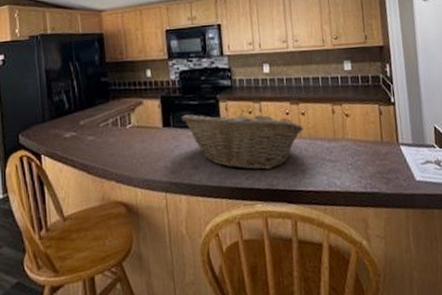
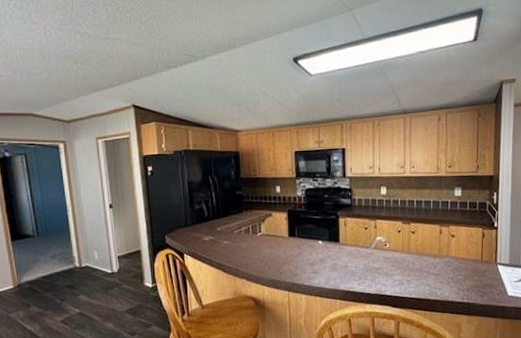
fruit basket: present [181,110,304,170] -> none [305,226,413,278]

